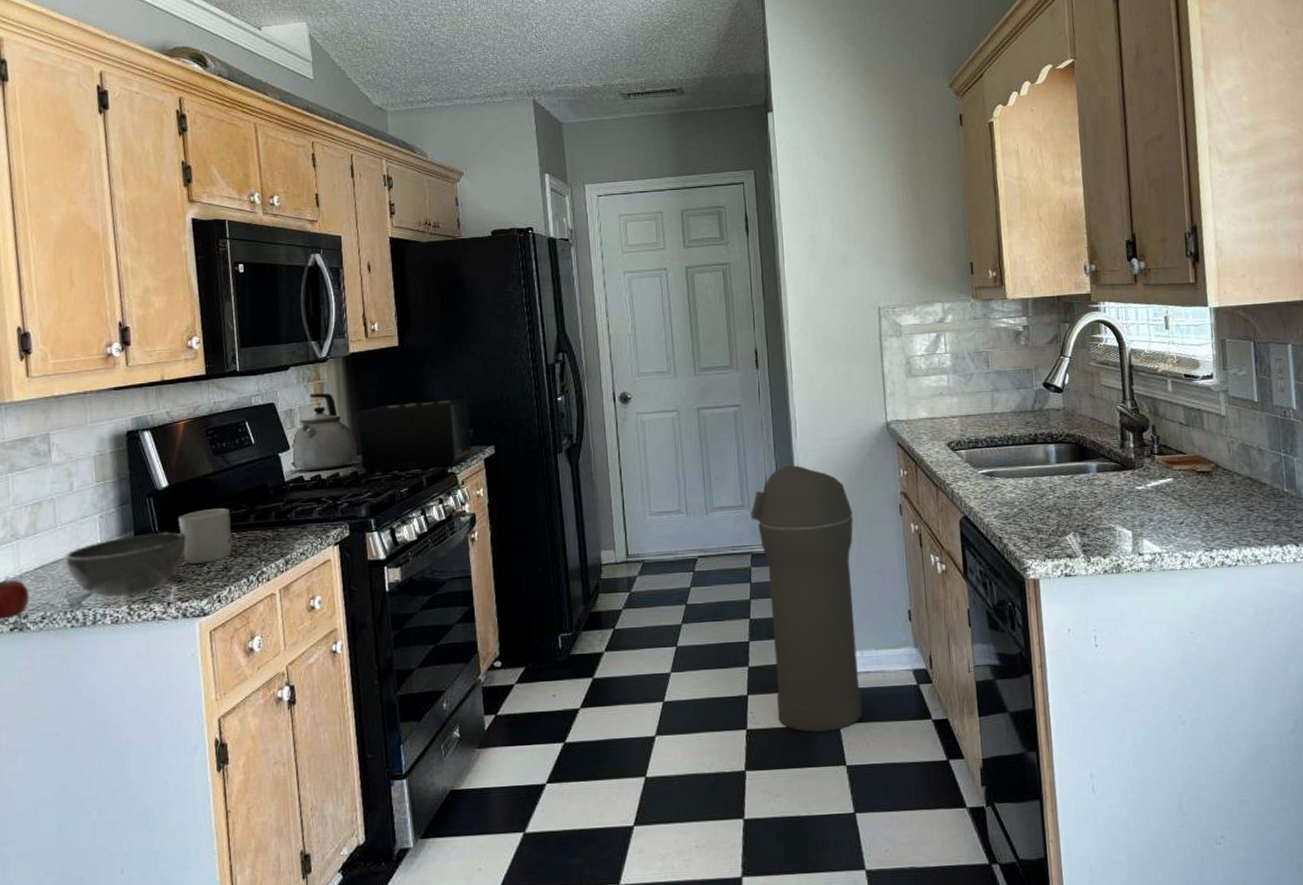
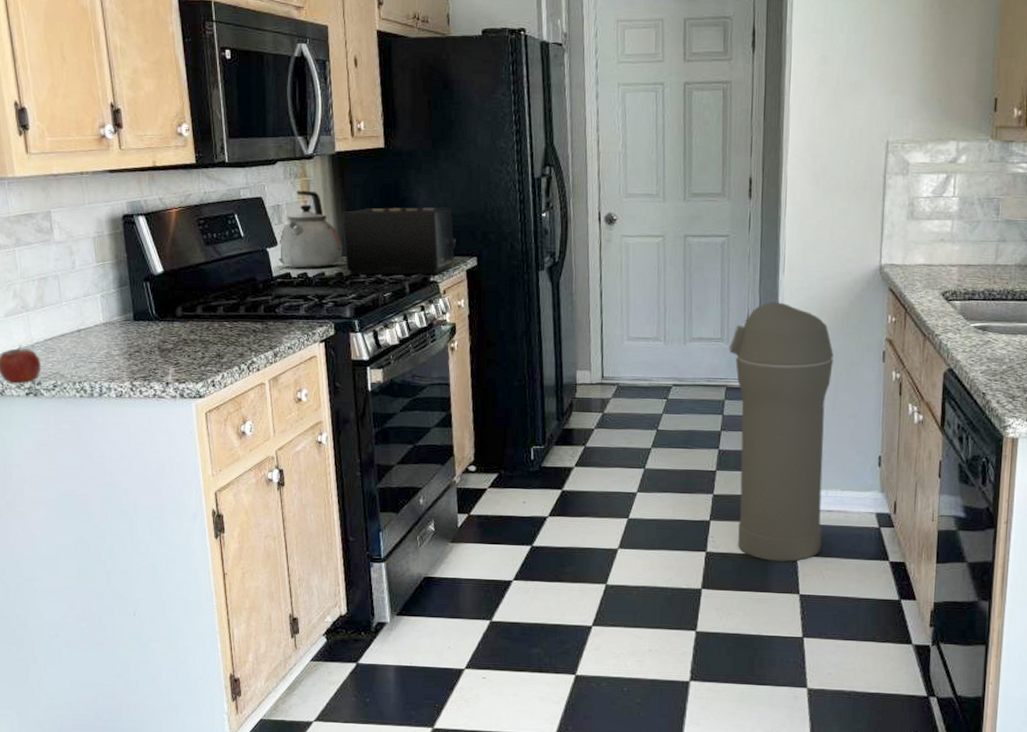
bowl: present [64,532,186,598] -> none [71,316,182,374]
mug: present [178,508,233,564] -> none [173,297,225,349]

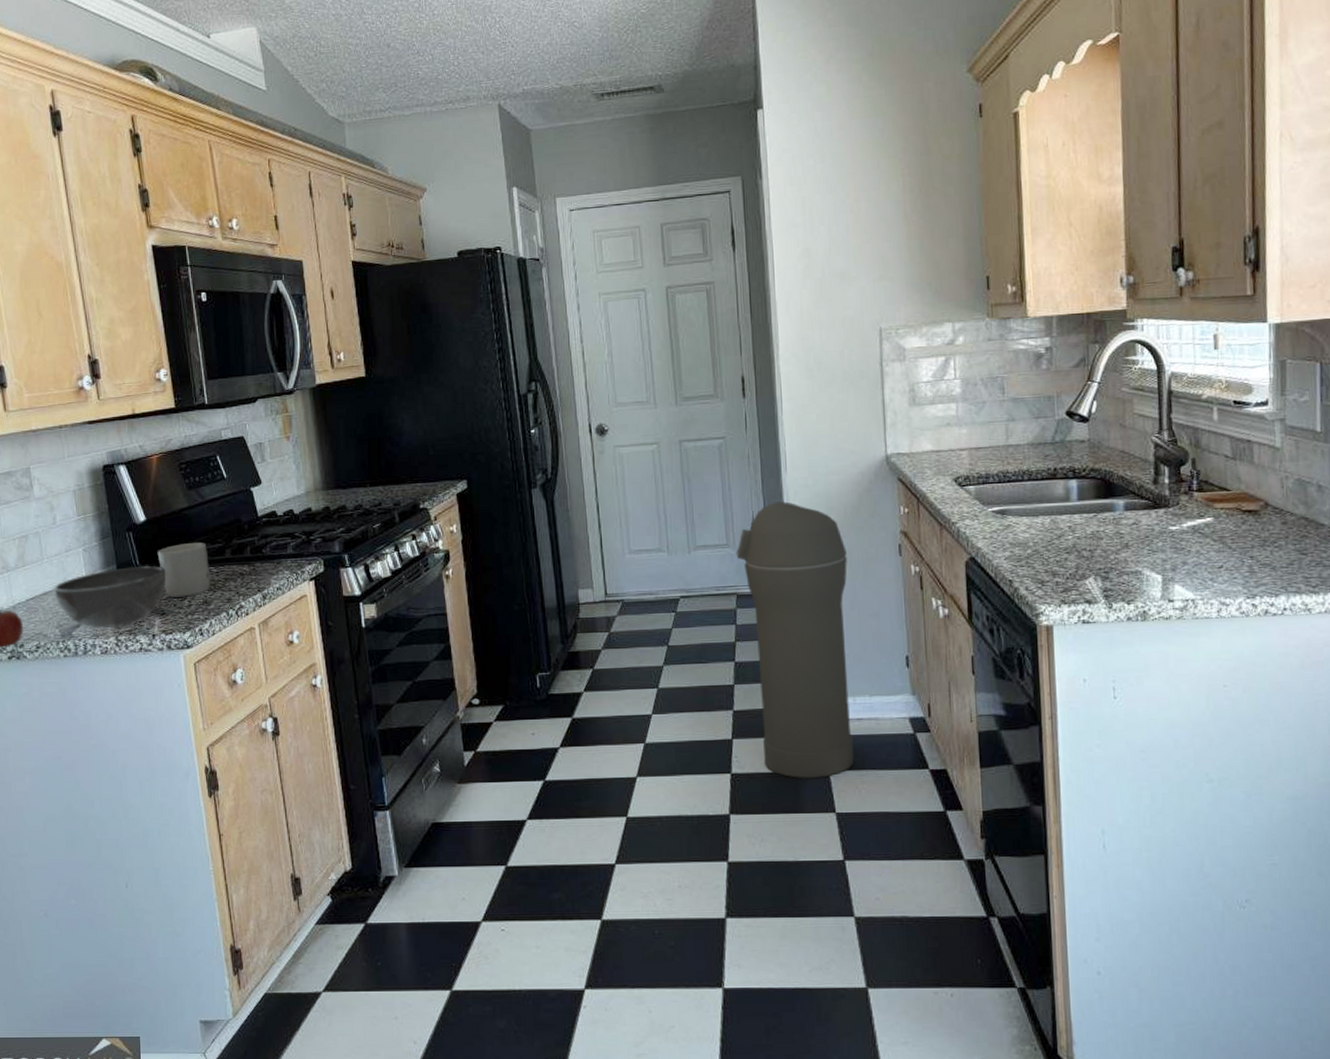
bowl: none [71,316,182,374] -> present [53,566,167,629]
mug: none [173,297,225,349] -> present [157,543,211,598]
kettle: present [277,190,343,268] -> none [262,426,329,506]
toaster: present [342,206,456,276] -> none [326,430,444,509]

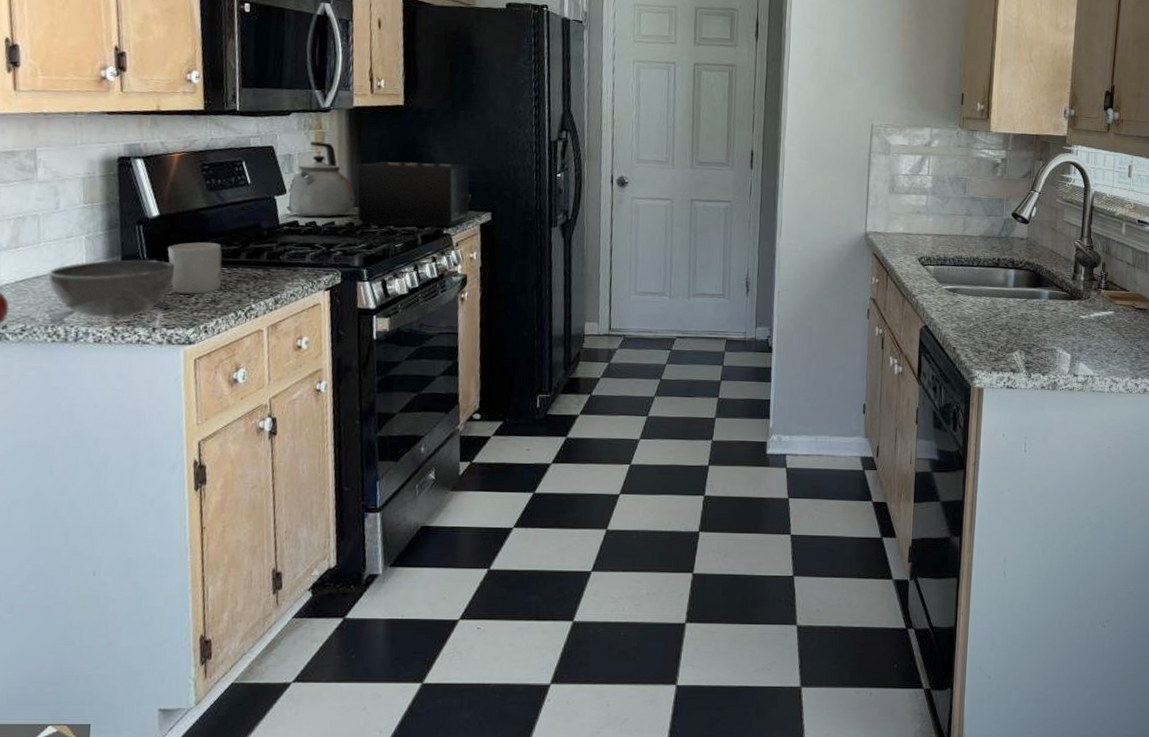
kettle: none [262,426,329,506] -> present [285,141,355,217]
toaster: none [326,430,444,509] -> present [356,161,471,227]
trash can: present [736,501,855,778] -> none [729,262,824,504]

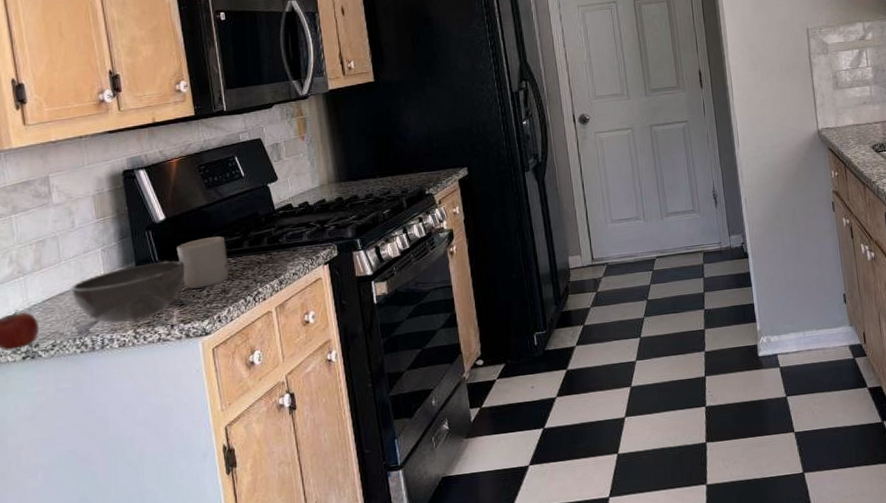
kettle: present [285,141,355,217] -> none [278,127,341,199]
toaster: present [356,161,471,227] -> none [338,125,447,198]

